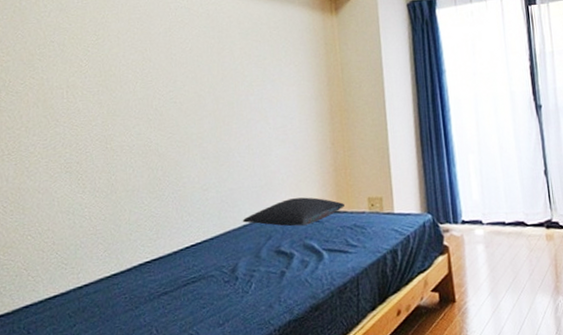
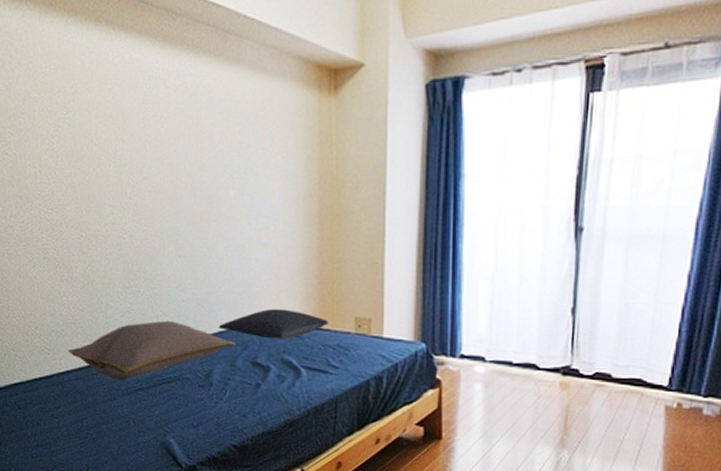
cushion: none [86,220,260,287] -> present [67,320,236,380]

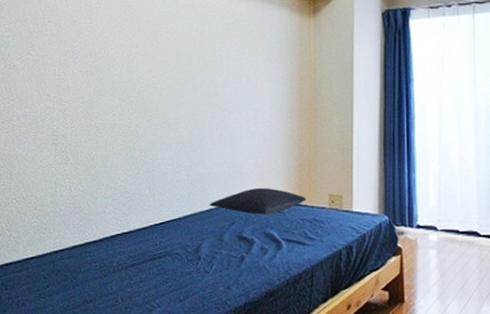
cushion: present [67,320,236,380] -> none [63,199,224,257]

